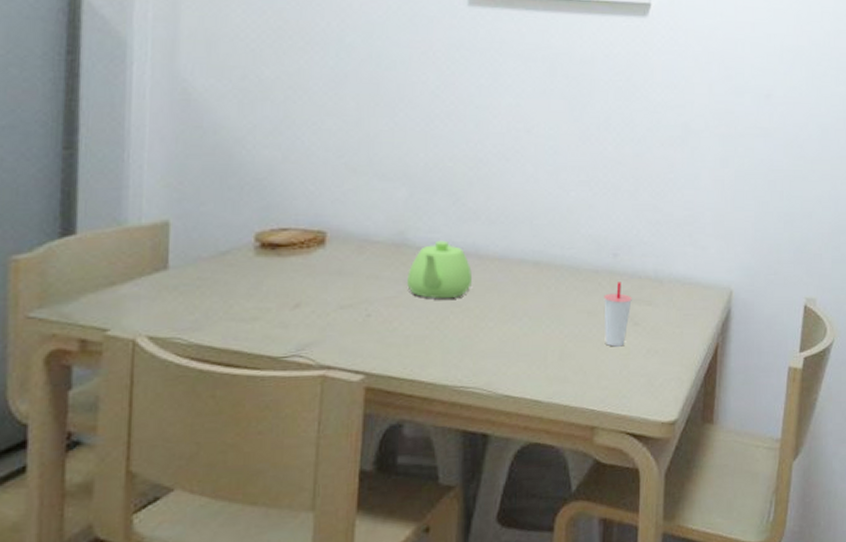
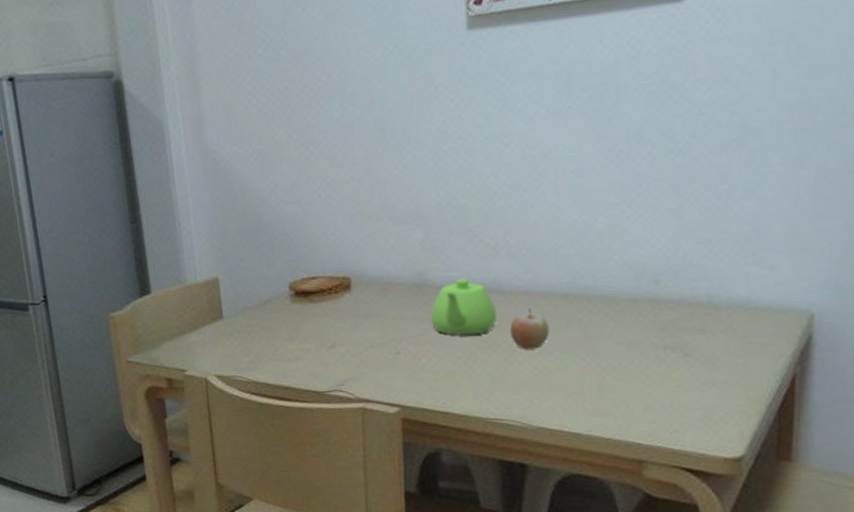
fruit: none [484,274,520,315] -> present [510,308,550,350]
cup: present [604,282,632,347] -> none [646,310,681,379]

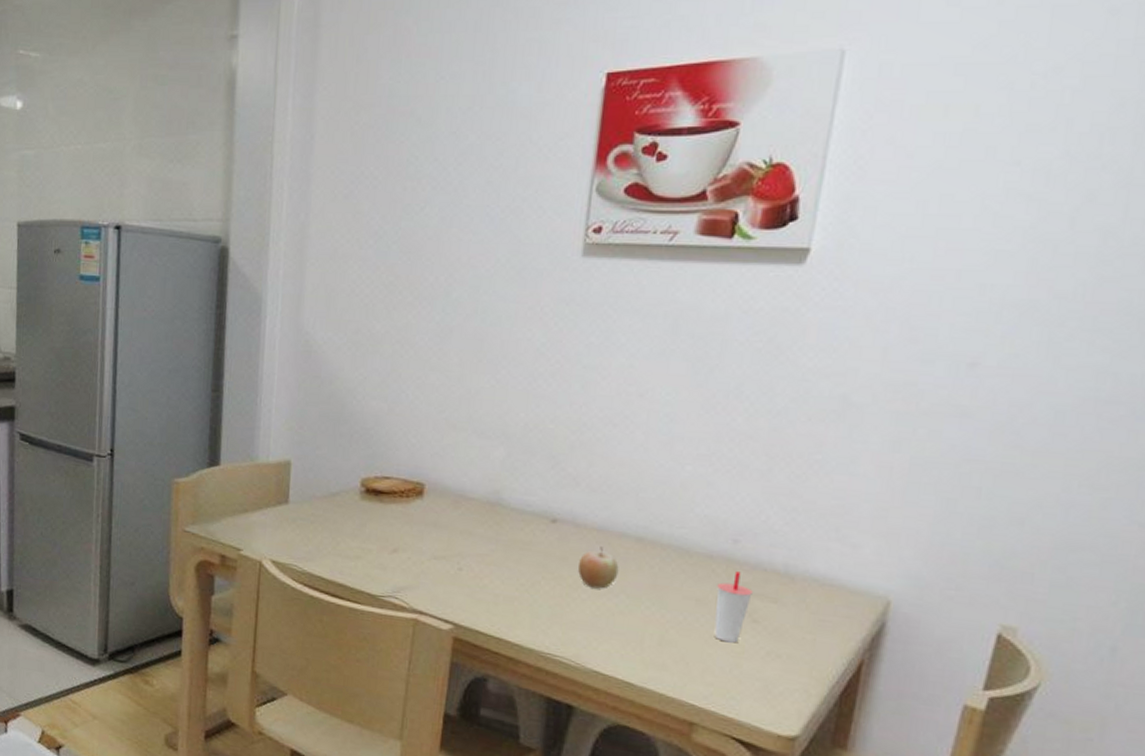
teapot: present [431,278,496,336] -> none [499,503,567,564]
cup: none [646,310,681,379] -> present [714,571,753,643]

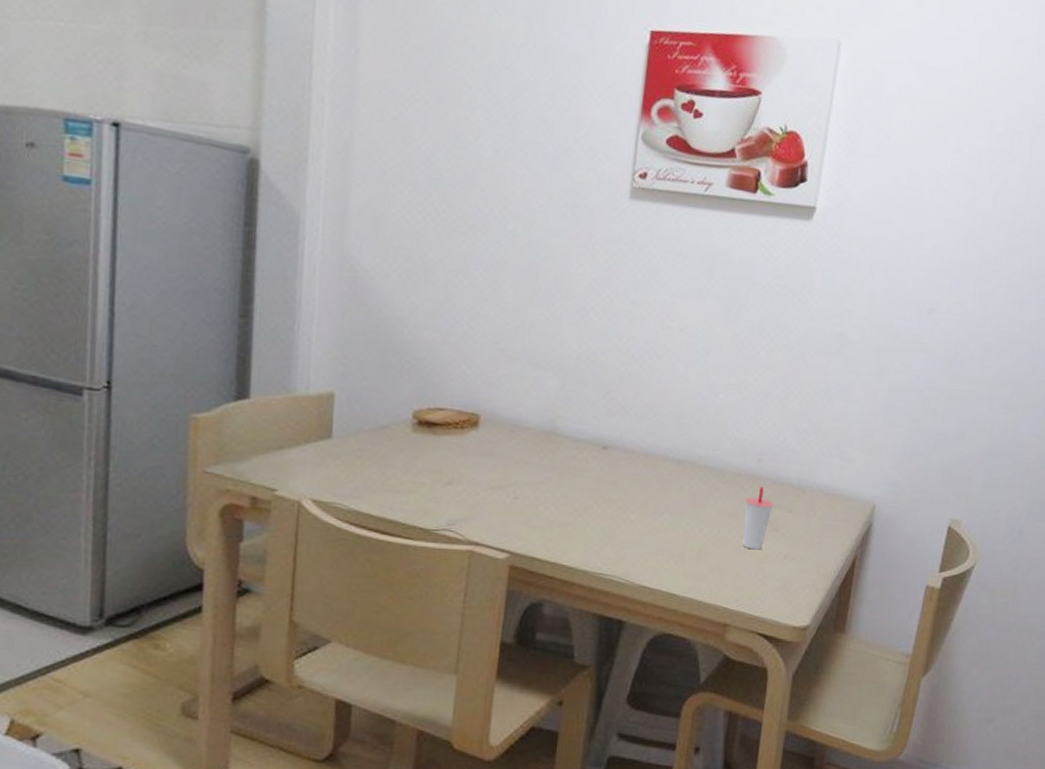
fruit: present [578,546,619,589] -> none [627,470,663,509]

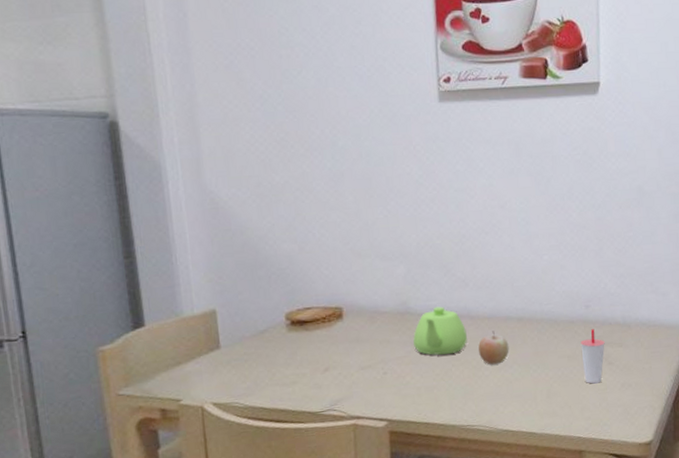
teapot: none [554,431,617,489] -> present [413,306,467,355]
fruit: none [627,470,663,509] -> present [478,330,509,365]

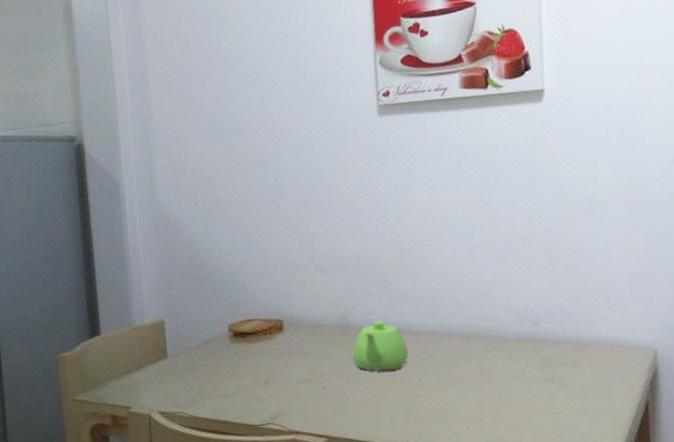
fruit: present [478,330,509,365] -> none [420,347,453,383]
cup: present [580,329,605,384] -> none [529,347,557,408]

